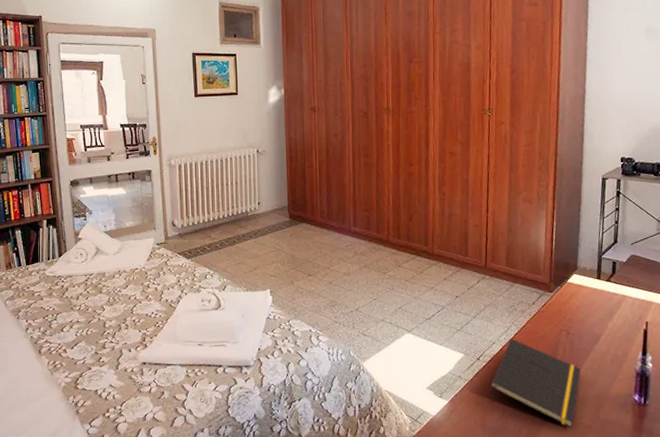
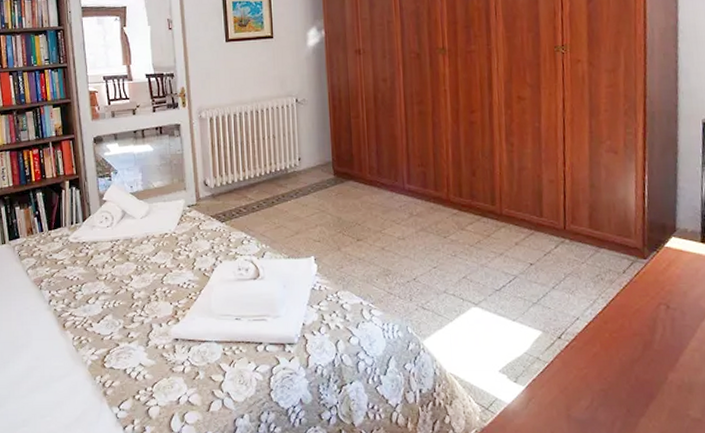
notepad: present [490,338,581,428] -> none [574,313,686,421]

